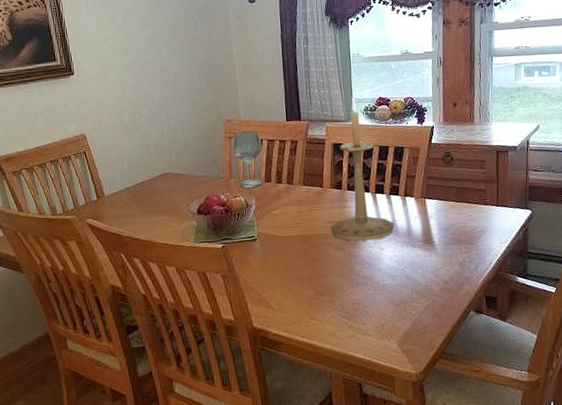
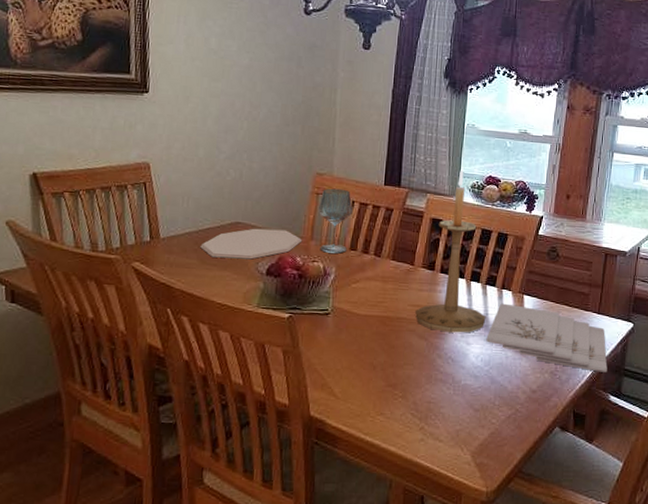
placemat: none [139,173,223,206] -> present [200,228,303,260]
placemat: none [397,209,512,259] -> present [486,303,608,374]

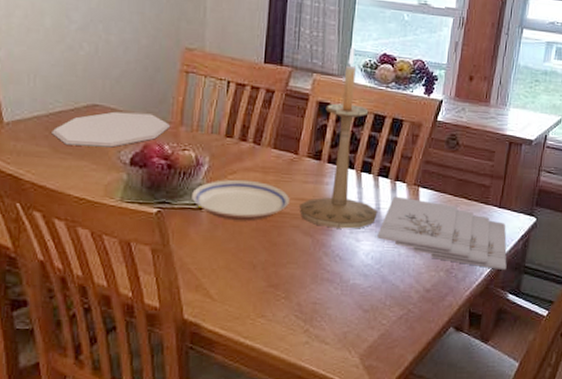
wine glass: present [318,188,353,254] -> none [189,66,228,141]
plate: none [319,287,406,326] -> present [192,179,289,221]

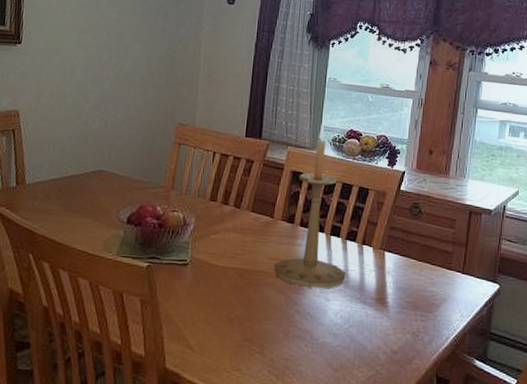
placemat: present [52,111,171,148] -> none [64,176,164,208]
plate: present [192,179,289,221] -> none [178,238,265,278]
placemat: present [377,196,507,271] -> none [346,259,473,337]

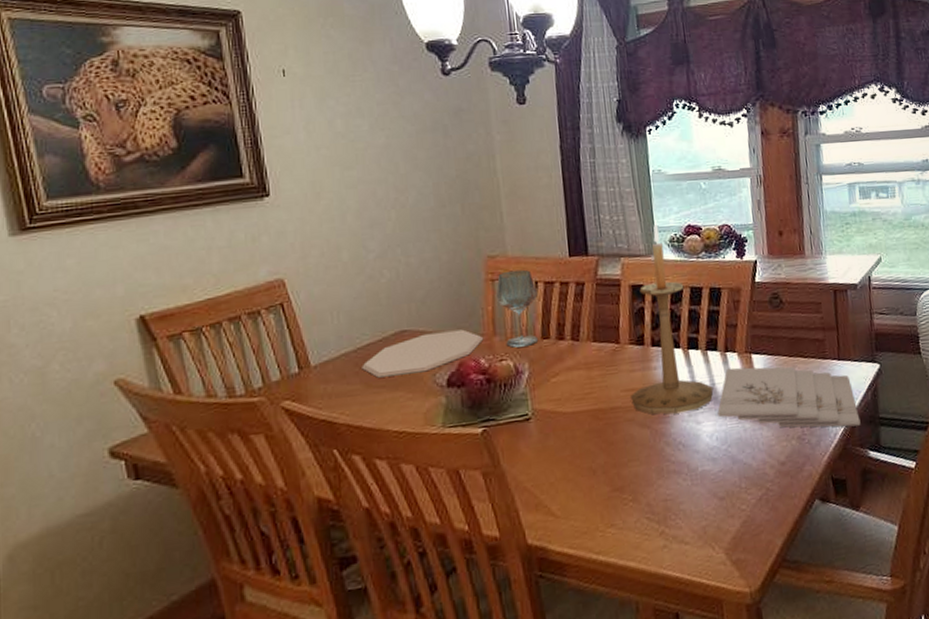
placemat: none [64,176,164,208] -> present [362,329,484,378]
wine glass: none [180,139,214,204] -> present [496,269,539,348]
placemat: none [346,259,473,337] -> present [717,366,861,428]

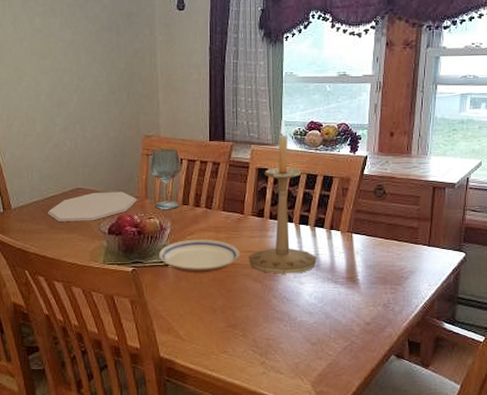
plate: none [516,379,619,426] -> present [159,239,239,273]
placemat: present [717,366,861,428] -> none [318,243,440,303]

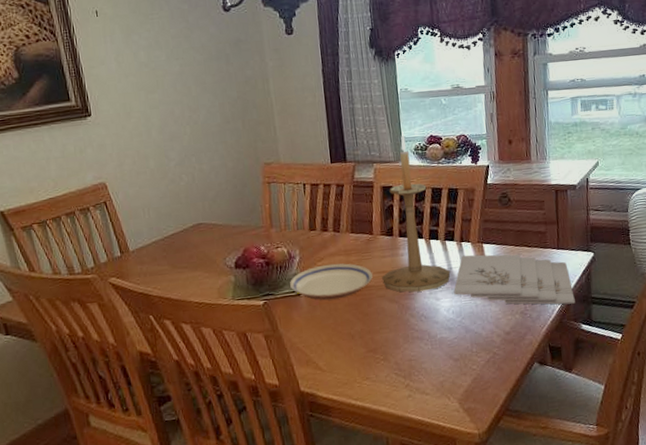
placemat: present [47,191,138,222] -> none [168,222,263,261]
wine glass: present [150,148,182,209] -> none [272,174,307,238]
placemat: none [318,243,440,303] -> present [454,254,575,305]

